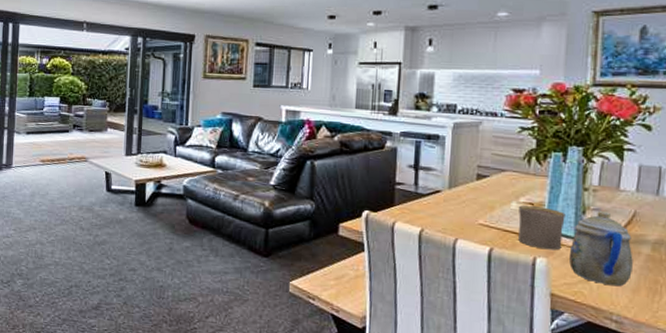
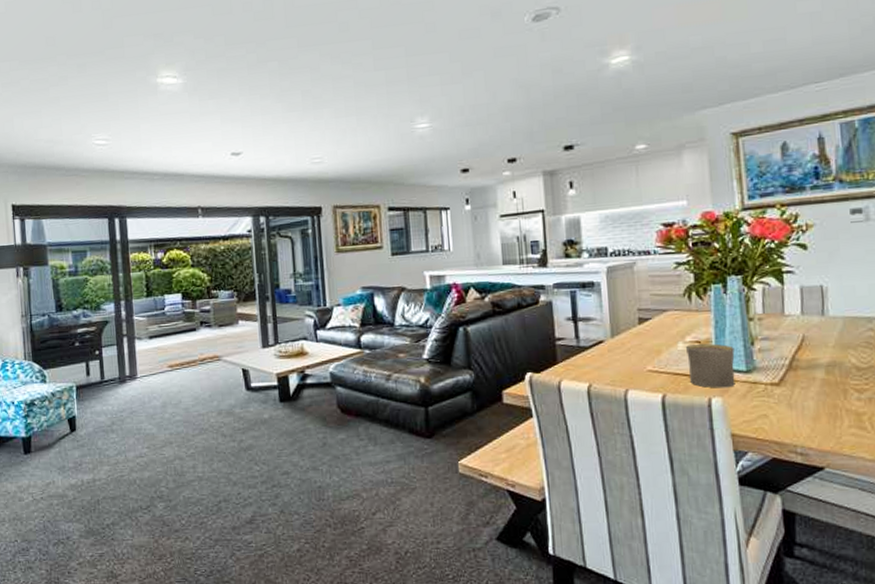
teapot: present [569,211,633,287] -> none [744,340,810,417]

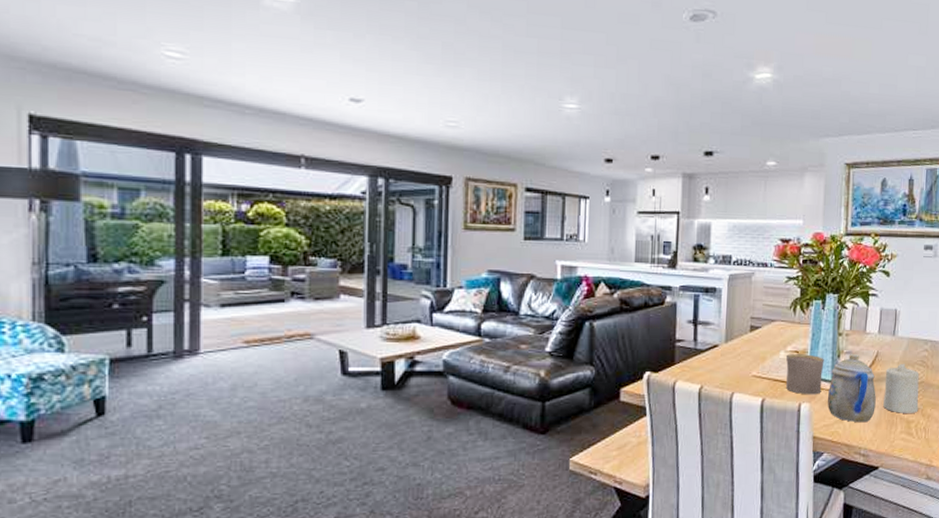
teapot: none [744,340,810,417] -> present [828,354,876,423]
candle: none [817,346,870,405] -> present [883,363,919,413]

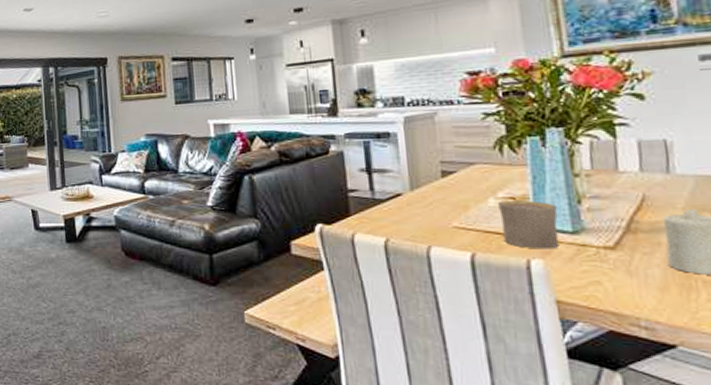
teapot: present [828,354,876,423] -> none [570,199,655,286]

